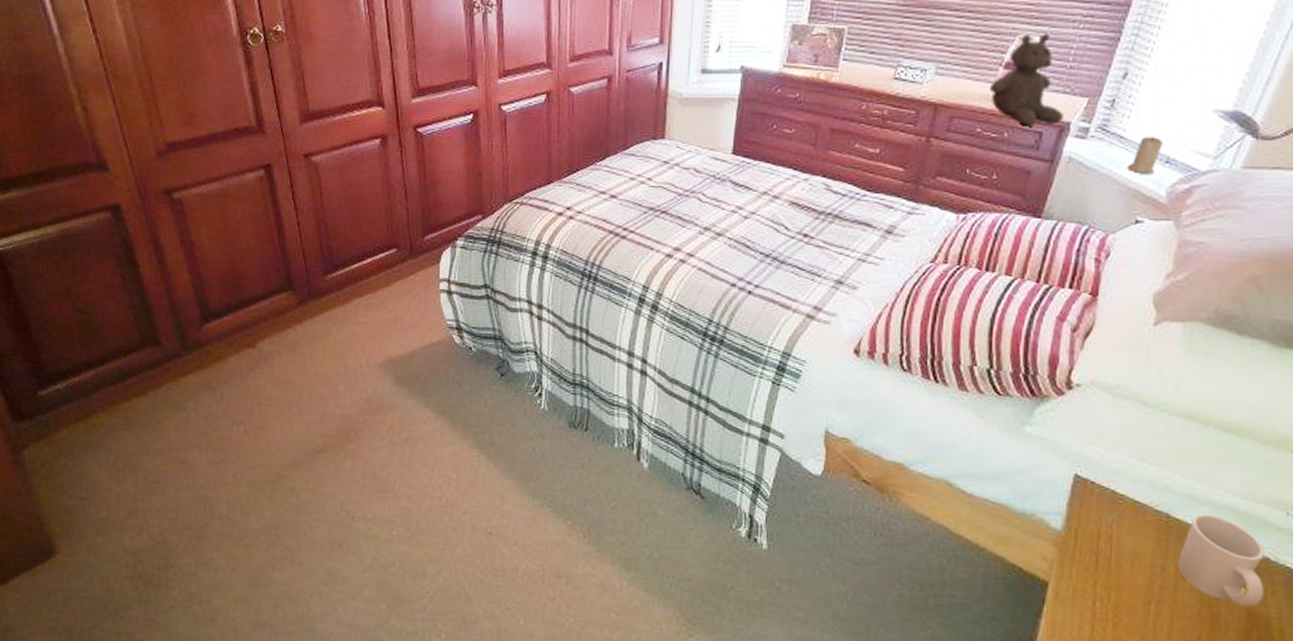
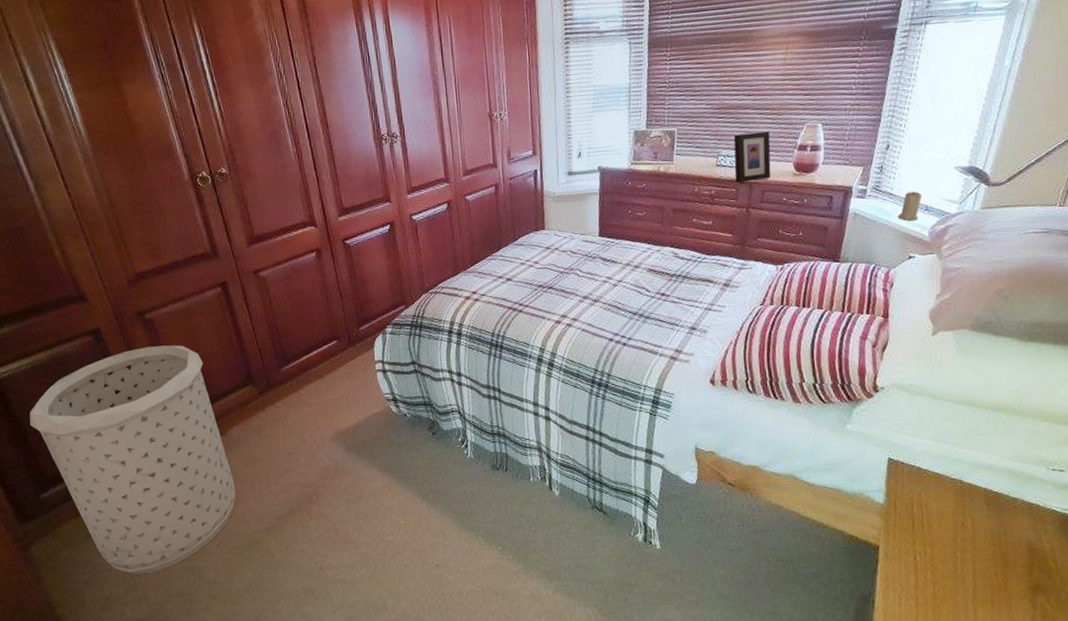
laundry basket: none [32,232,261,499] -> present [29,345,236,575]
picture frame: none [916,40,969,103] -> present [733,131,771,183]
teddy bear: present [989,33,1063,126] -> none [788,120,846,193]
mug: present [1177,514,1264,607] -> none [972,477,1039,545]

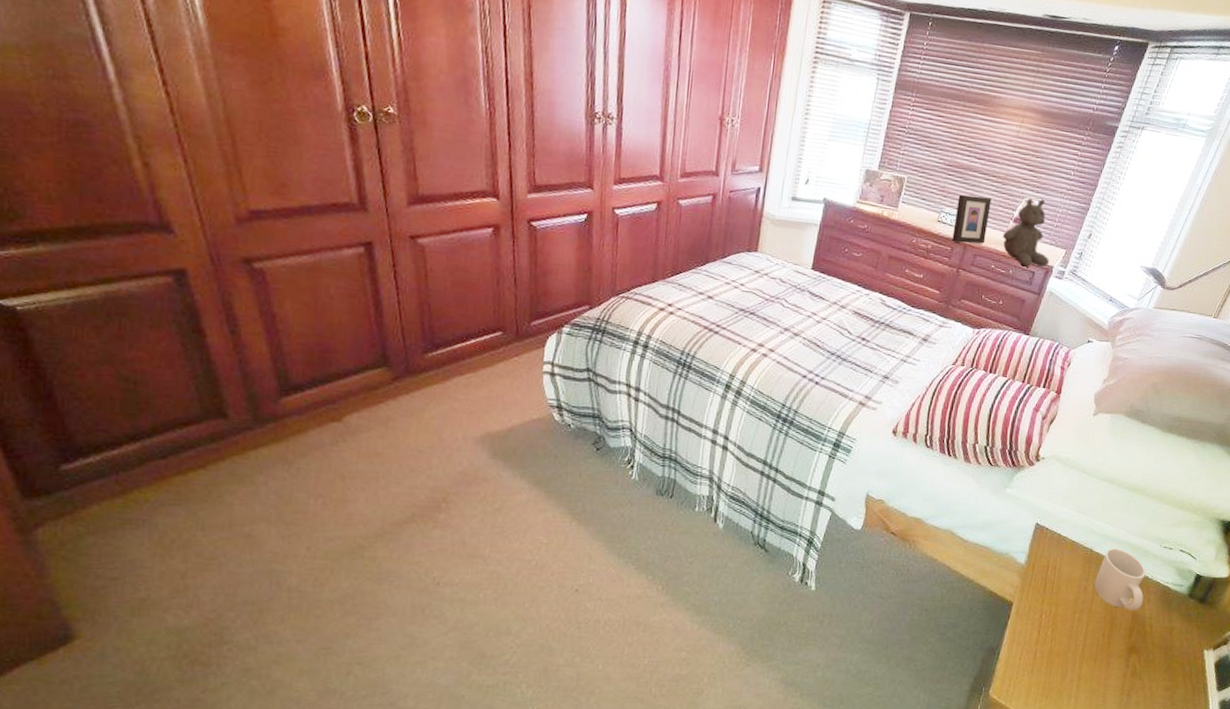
laundry basket: present [29,345,236,575] -> none [59,302,344,576]
teddy bear: none [788,120,846,193] -> present [1002,198,1049,267]
candle: present [897,191,922,221] -> none [1085,281,1109,309]
mug: none [972,477,1039,545] -> present [1094,548,1146,611]

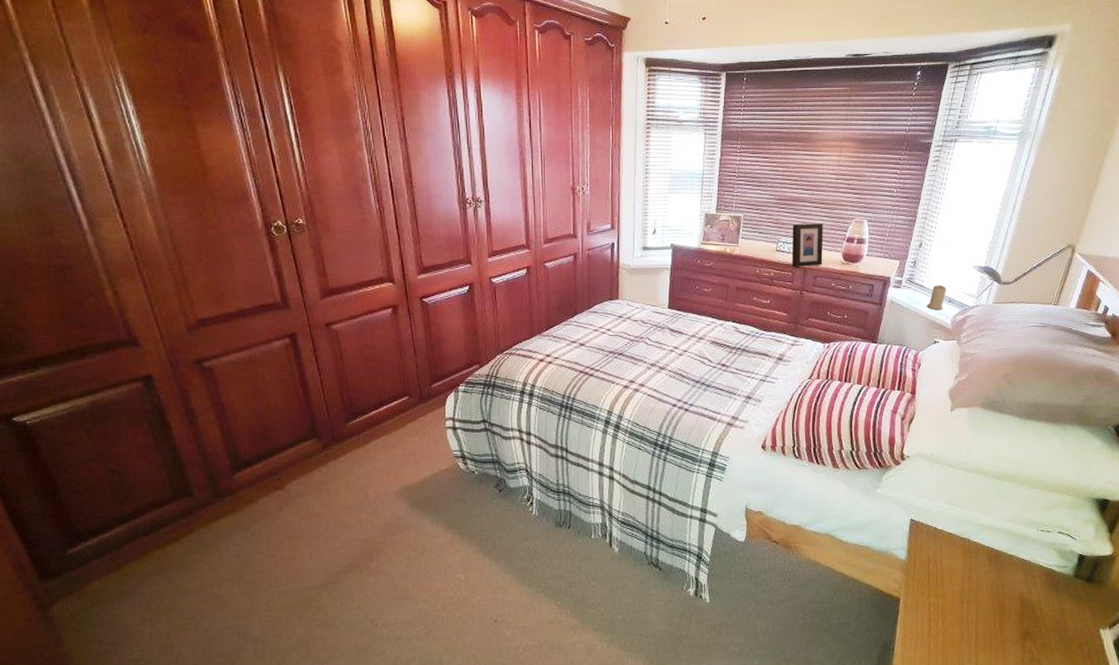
teddy bear: present [1002,198,1049,267] -> none [838,218,885,281]
candle: none [1085,281,1109,309] -> present [926,285,946,311]
mug: present [1094,548,1146,611] -> none [977,536,1029,596]

